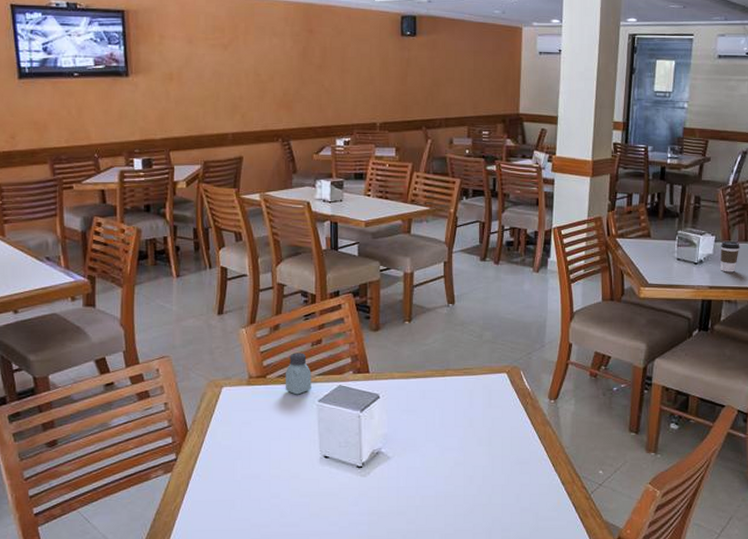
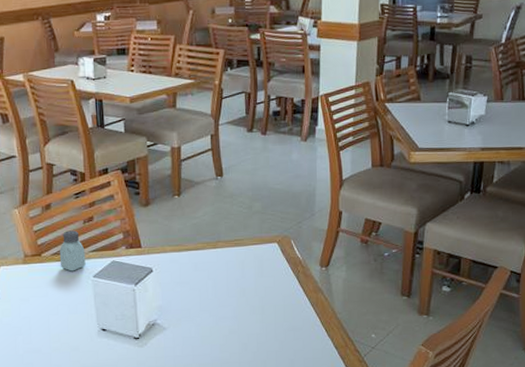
coffee cup: present [720,241,740,272] -> none [493,101,513,133]

